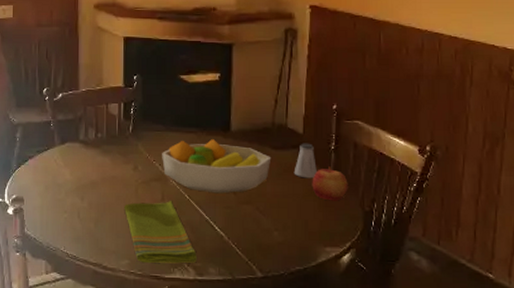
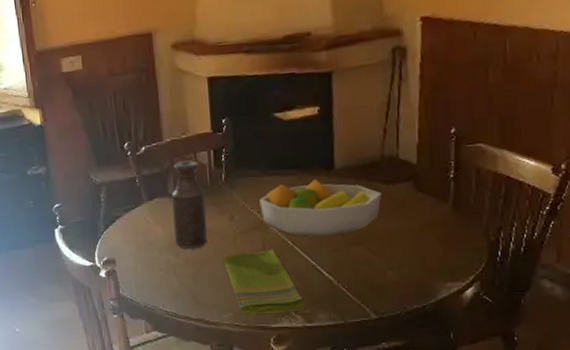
bottle: none [82,110,113,194] -> present [171,160,208,249]
saltshaker: present [294,143,317,179] -> none [408,173,434,212]
apple: present [312,166,348,201] -> none [428,197,471,234]

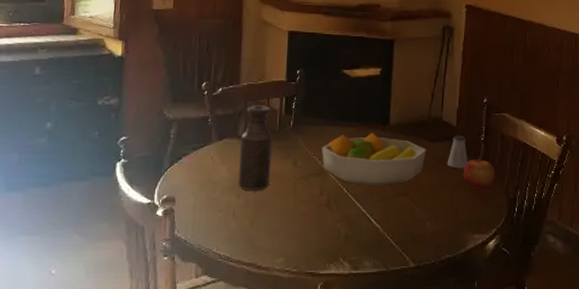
dish towel: present [223,248,305,315] -> none [282,194,353,261]
saltshaker: none [408,173,434,212] -> present [447,135,468,169]
apple: none [428,197,471,234] -> present [463,157,495,190]

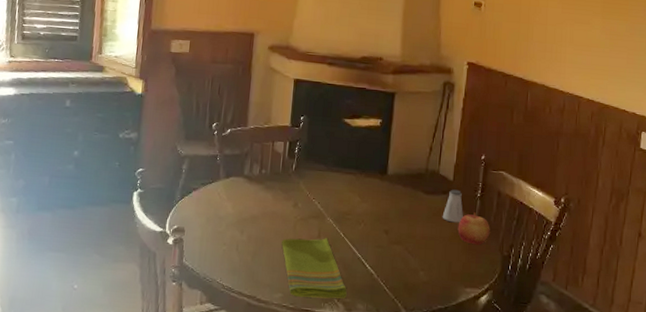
bottle: present [238,105,273,191] -> none [242,147,276,228]
dish towel: none [282,194,353,261] -> present [282,237,347,299]
fruit bowl: present [322,133,427,186] -> none [321,180,423,233]

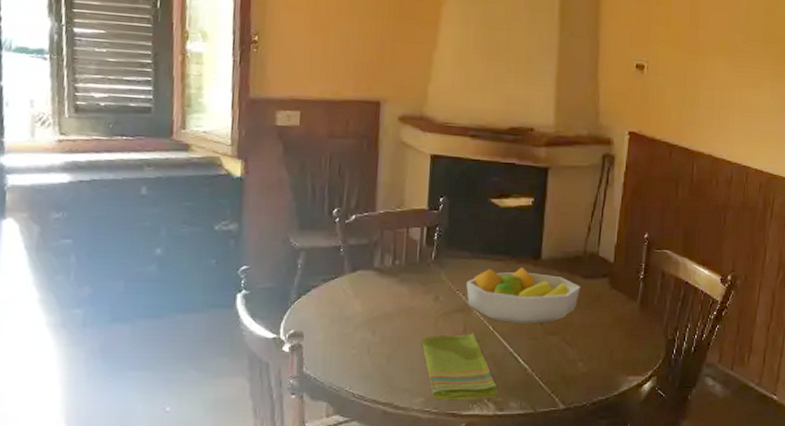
fruit bowl: none [321,180,423,233] -> present [466,267,581,325]
saltshaker: present [442,189,463,223] -> none [602,272,625,308]
apple: present [457,212,490,245] -> none [619,295,654,330]

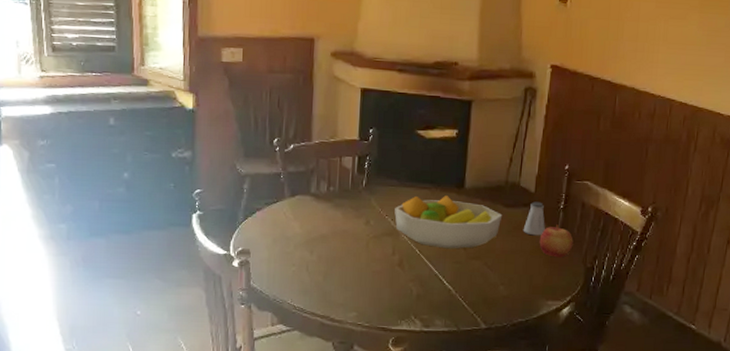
dish towel: present [421,332,498,401] -> none [354,254,424,316]
saltshaker: none [602,272,625,308] -> present [523,201,545,236]
apple: none [619,295,654,330] -> present [539,225,574,258]

